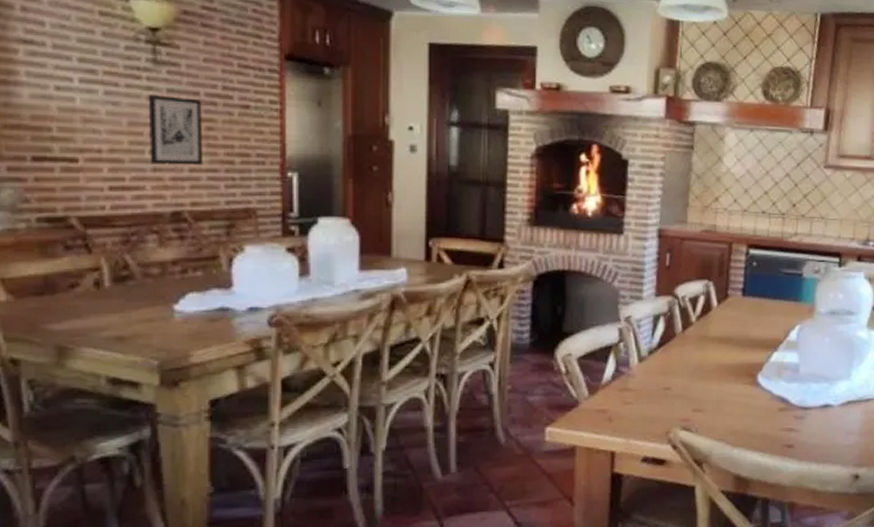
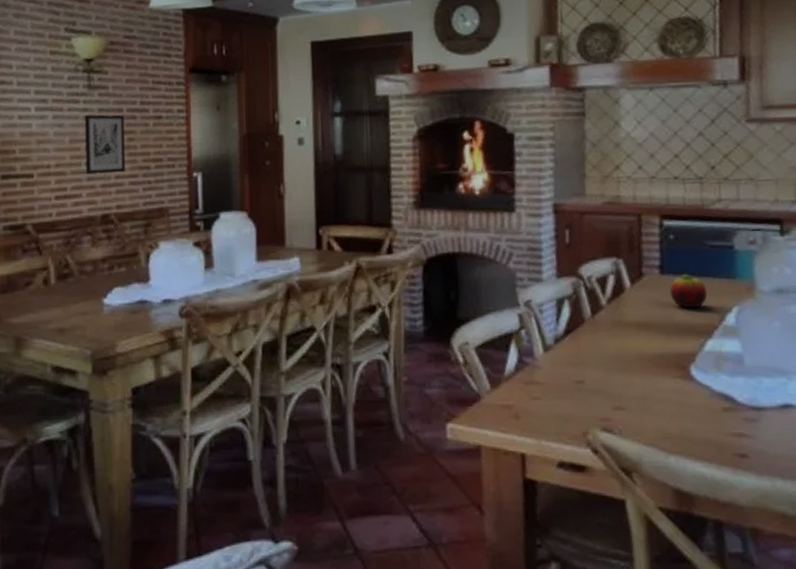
fruit: none [748,296,778,326] -> present [669,273,708,309]

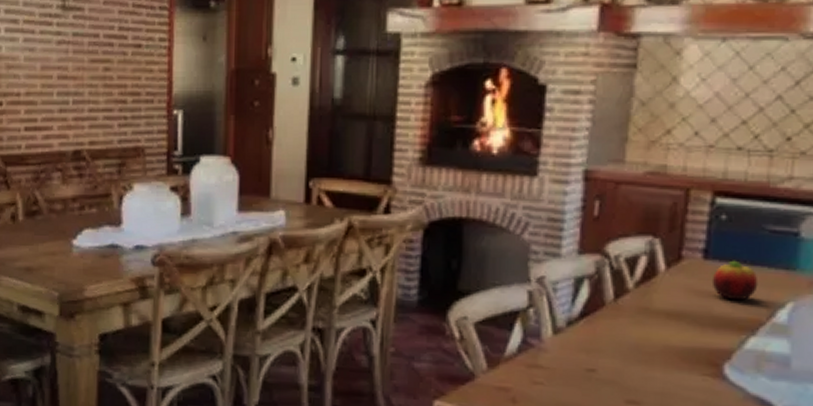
wall art: present [84,114,126,175] -> none [57,39,101,106]

